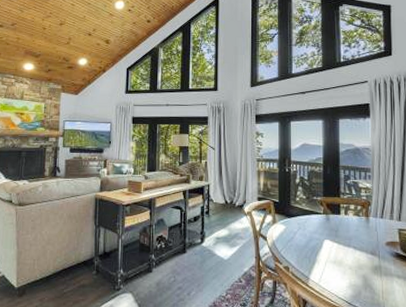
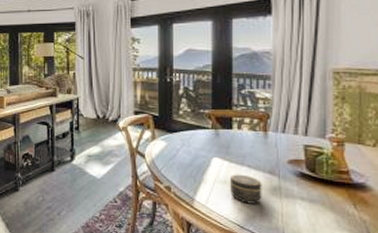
jar: none [338,255,366,282] -> present [229,174,262,204]

